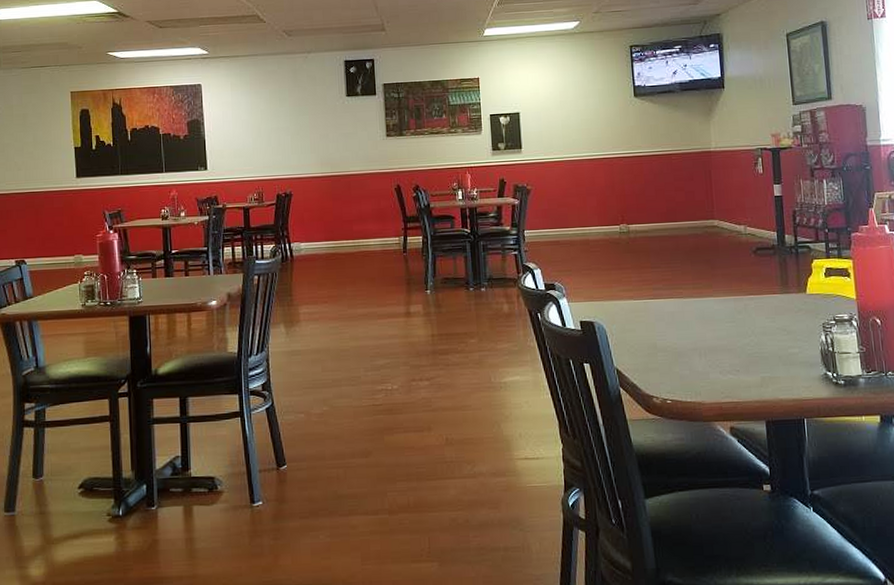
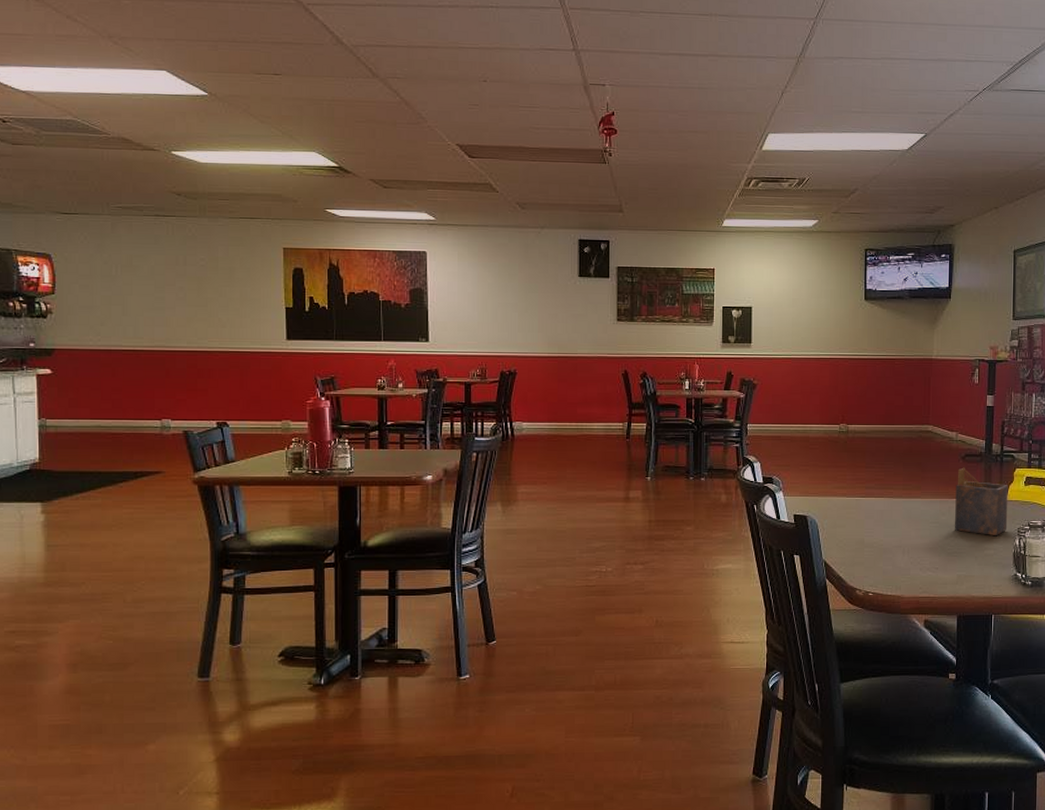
napkin holder: none [749,261,811,333] -> present [954,467,1008,536]

